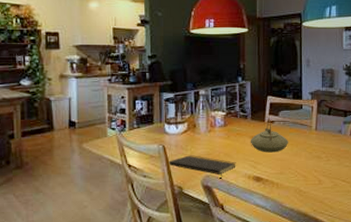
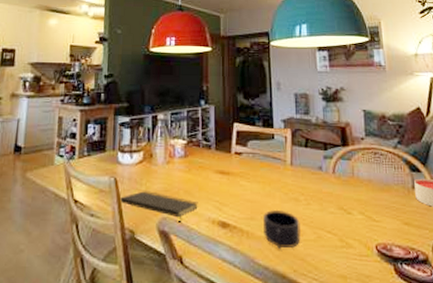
teapot: present [250,118,289,153] -> none [214,148,260,192]
mug: none [291,165,321,195] -> present [263,209,301,249]

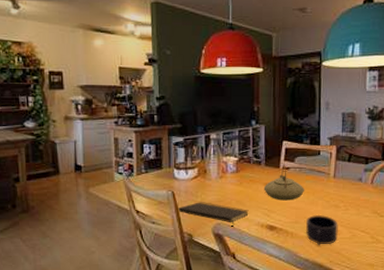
teapot: none [214,148,260,192] -> present [263,164,305,201]

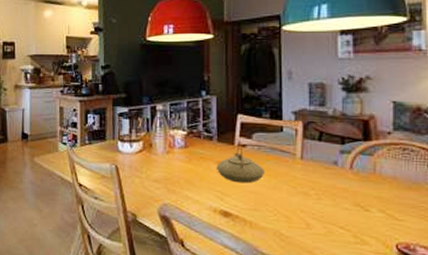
notepad: present [177,202,249,227] -> none [120,178,199,209]
mug: present [306,214,338,245] -> none [268,202,309,240]

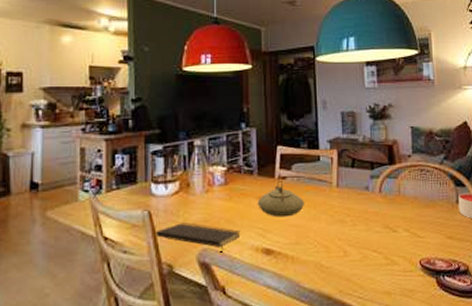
notepad: none [120,178,199,209] -> present [154,222,241,253]

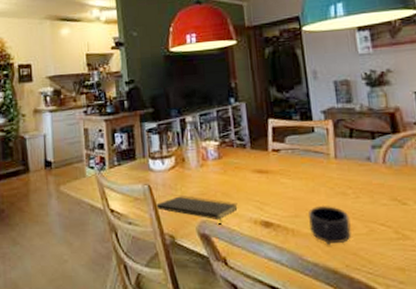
teapot: present [257,173,305,217] -> none [252,145,302,190]
mug: none [309,232,346,271] -> present [309,205,352,245]

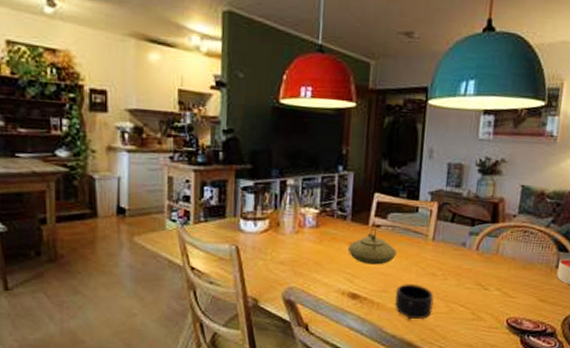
notepad: present [155,196,238,225] -> none [241,260,328,292]
teapot: none [252,145,302,190] -> present [347,220,398,265]

